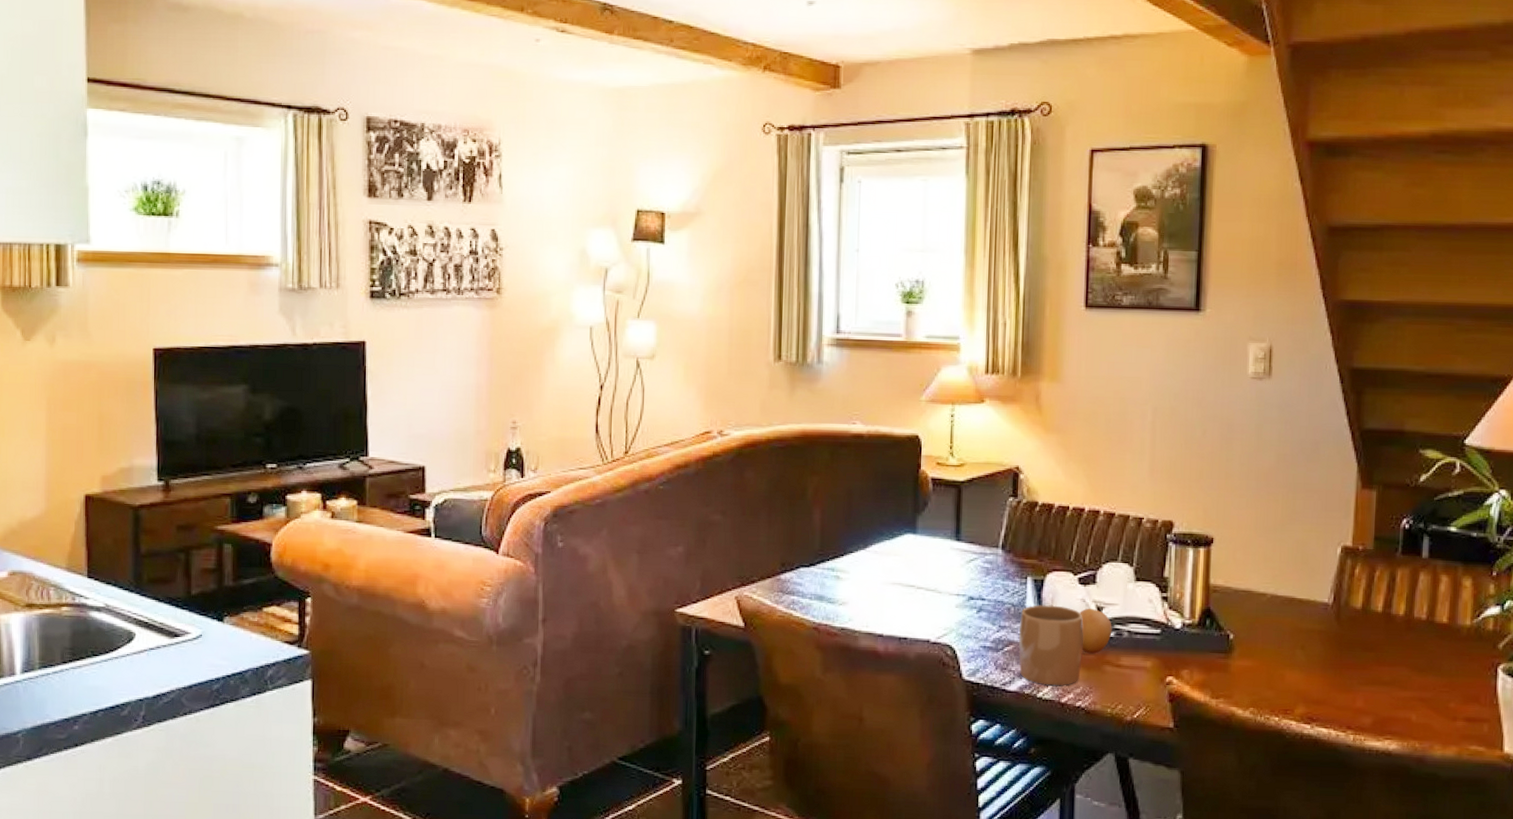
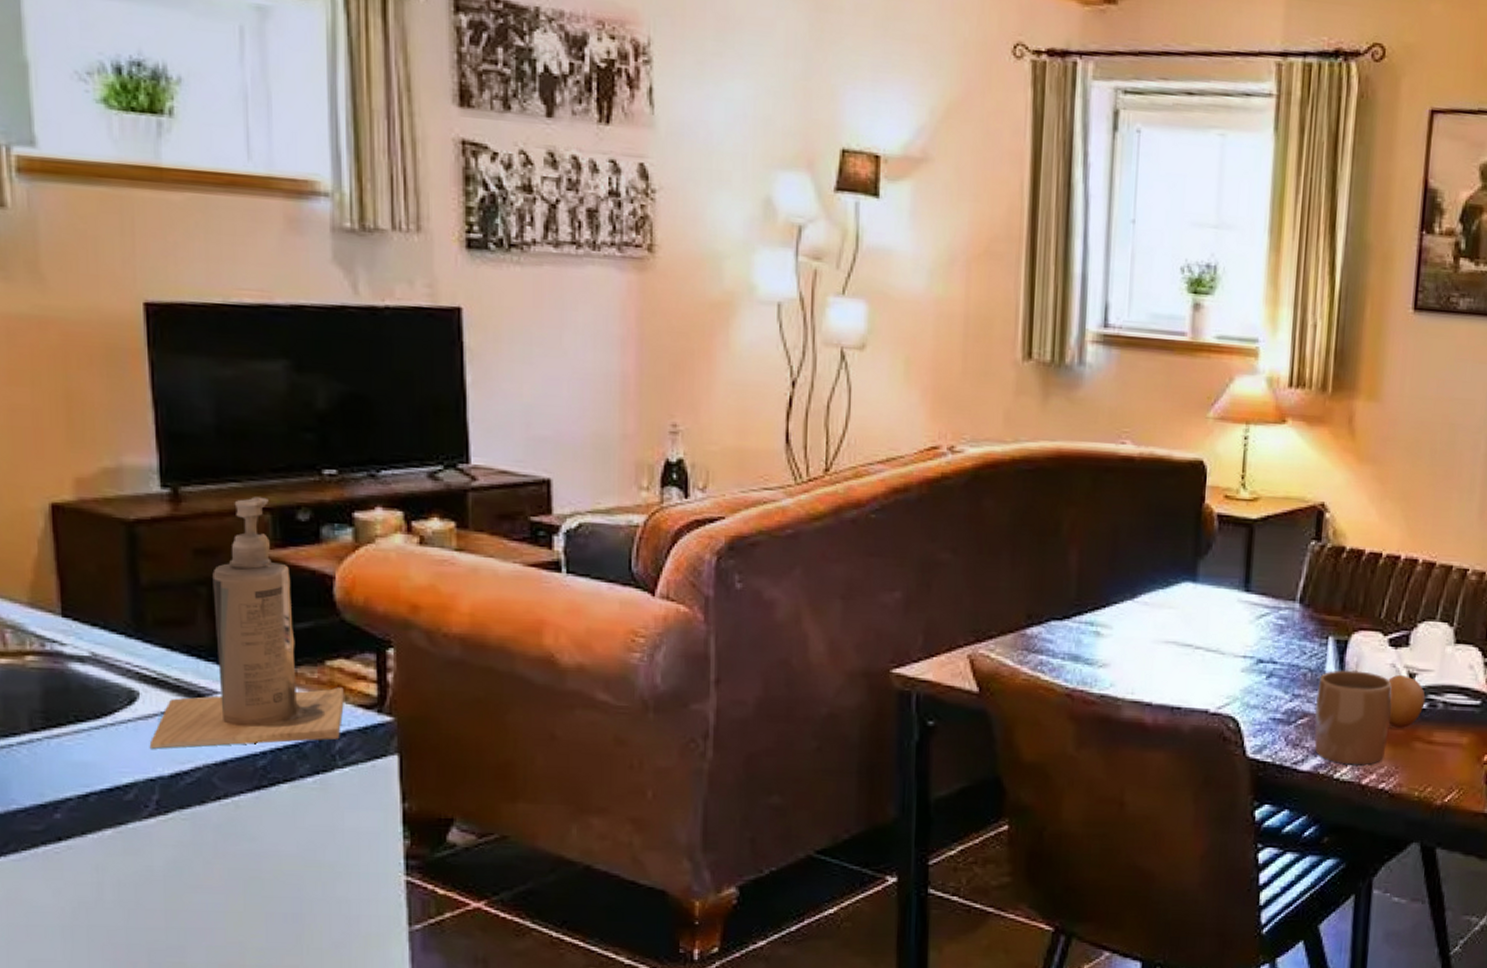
soap dispenser: none [140,486,275,676] -> present [149,497,344,749]

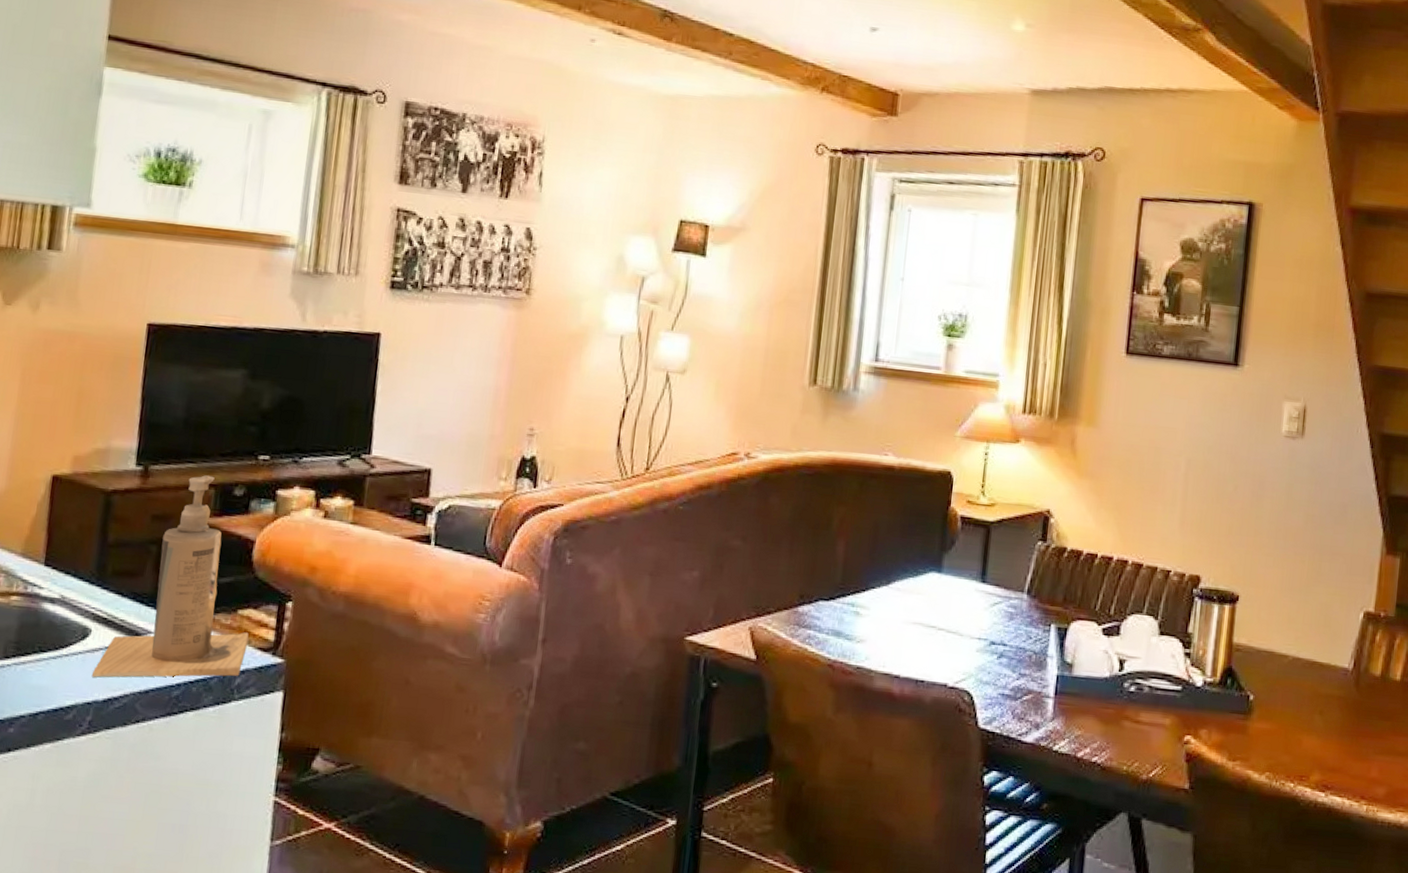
mug: present [1314,670,1392,764] -> none [1037,654,1105,739]
fruit: present [1388,675,1426,728] -> none [1101,660,1134,708]

